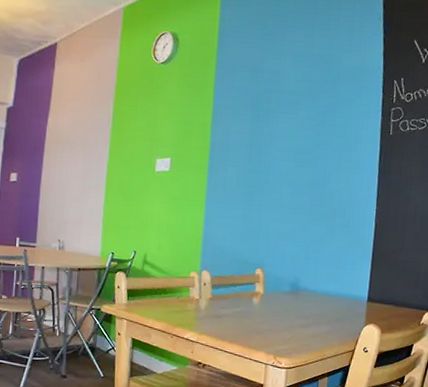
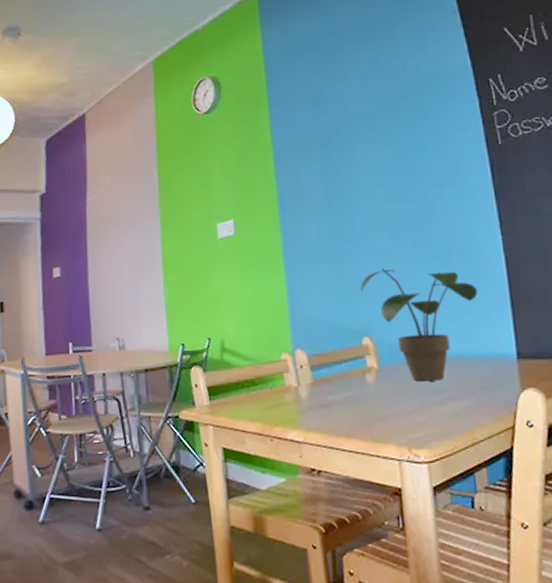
potted plant: none [262,218,350,310] -> present [361,269,478,382]

